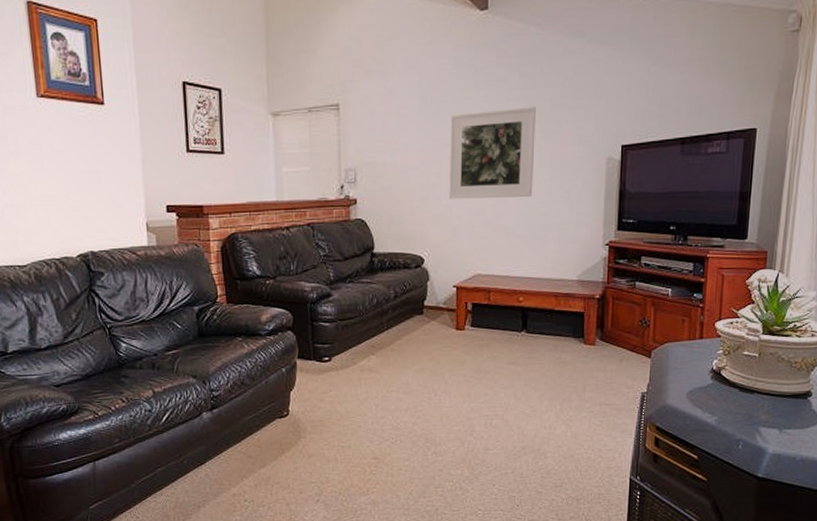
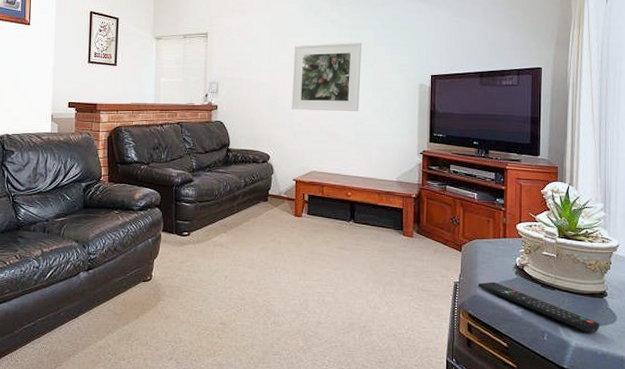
remote control: none [667,389,801,438] -> present [477,282,600,333]

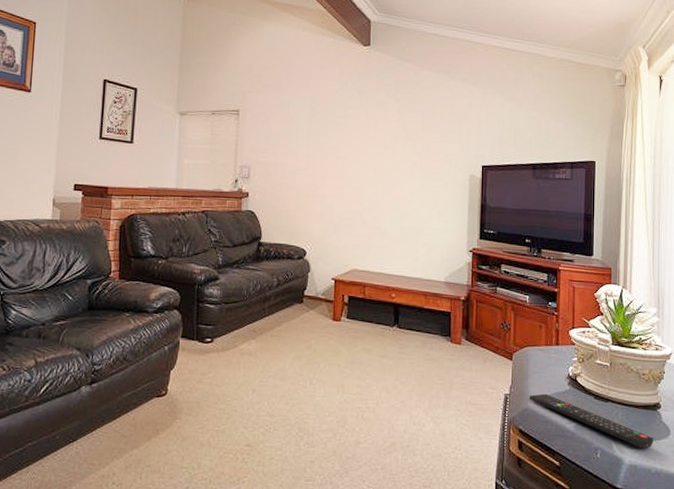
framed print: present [291,42,362,111] -> none [331,126,409,203]

